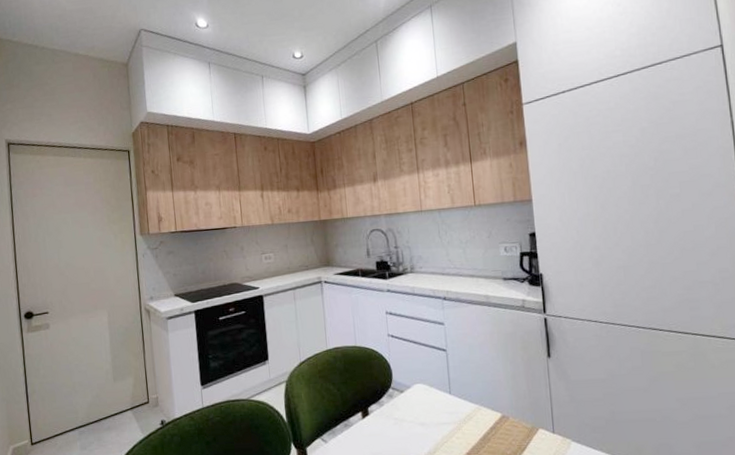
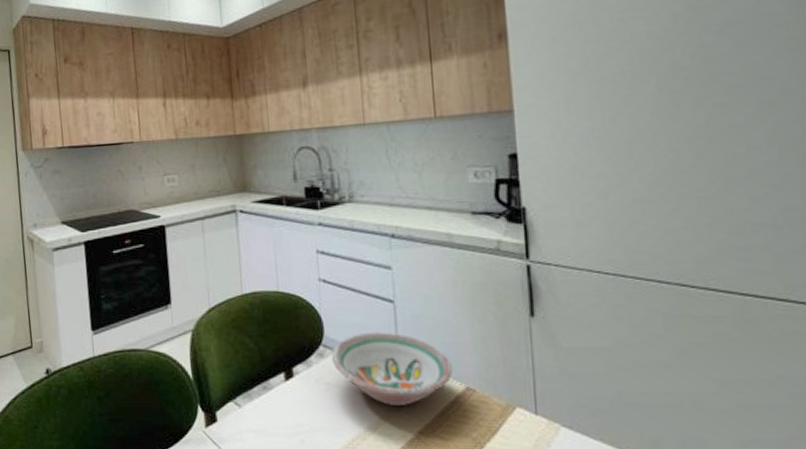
bowl: none [398,375,492,434] -> present [331,332,453,406]

